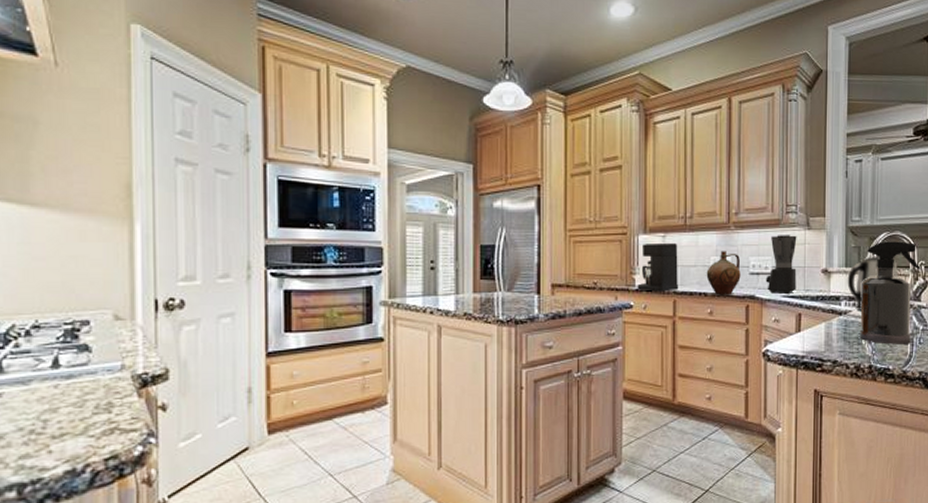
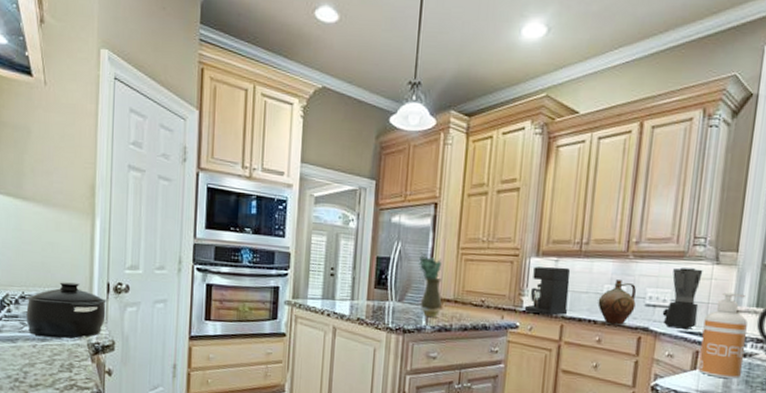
saucepan: none [42,303,155,374] -> present [26,282,106,338]
vase: none [525,237,554,305] -> present [418,252,442,318]
soap dispenser: none [802,255,840,338] -> present [698,292,748,380]

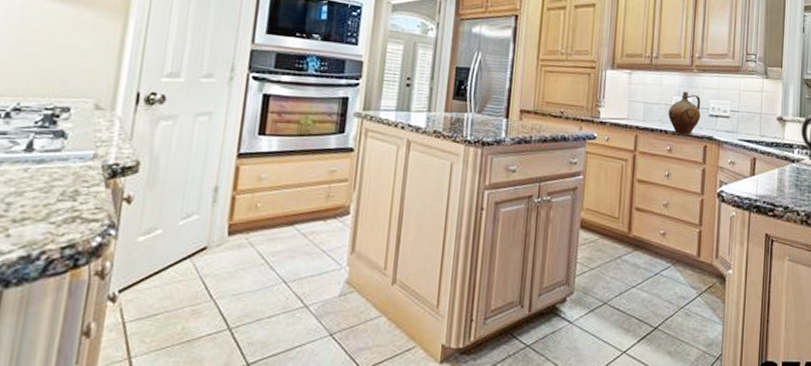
saucepan: present [26,282,106,338] -> none [18,91,134,159]
vase: present [418,252,442,318] -> none [498,63,522,130]
coffee maker: present [524,266,571,316] -> none [601,78,643,127]
blender: present [662,267,703,329] -> none [724,81,755,138]
soap dispenser: present [698,292,748,380] -> none [756,103,794,184]

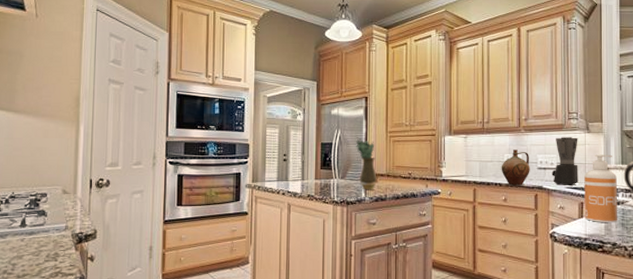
vase: none [498,63,522,130] -> present [355,137,377,190]
blender: none [724,81,755,138] -> present [551,137,579,185]
soap dispenser: none [756,103,794,184] -> present [584,154,618,224]

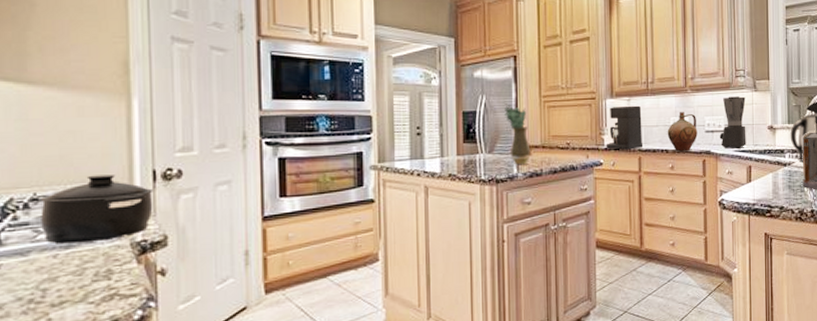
saucepan: none [15,181,89,231] -> present [40,174,153,243]
coffee maker: none [443,142,478,182] -> present [606,105,644,150]
soap dispenser: present [584,154,618,224] -> none [752,114,785,187]

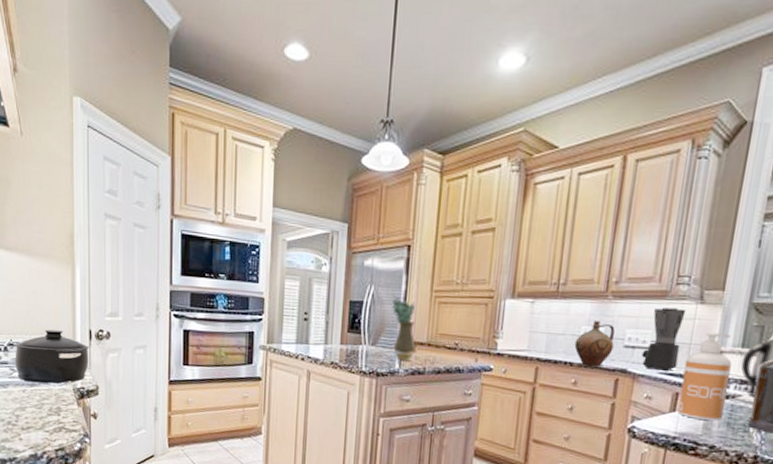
coffee maker: present [606,105,644,150] -> none [498,308,547,358]
soap dispenser: none [752,114,785,187] -> present [677,332,732,422]

